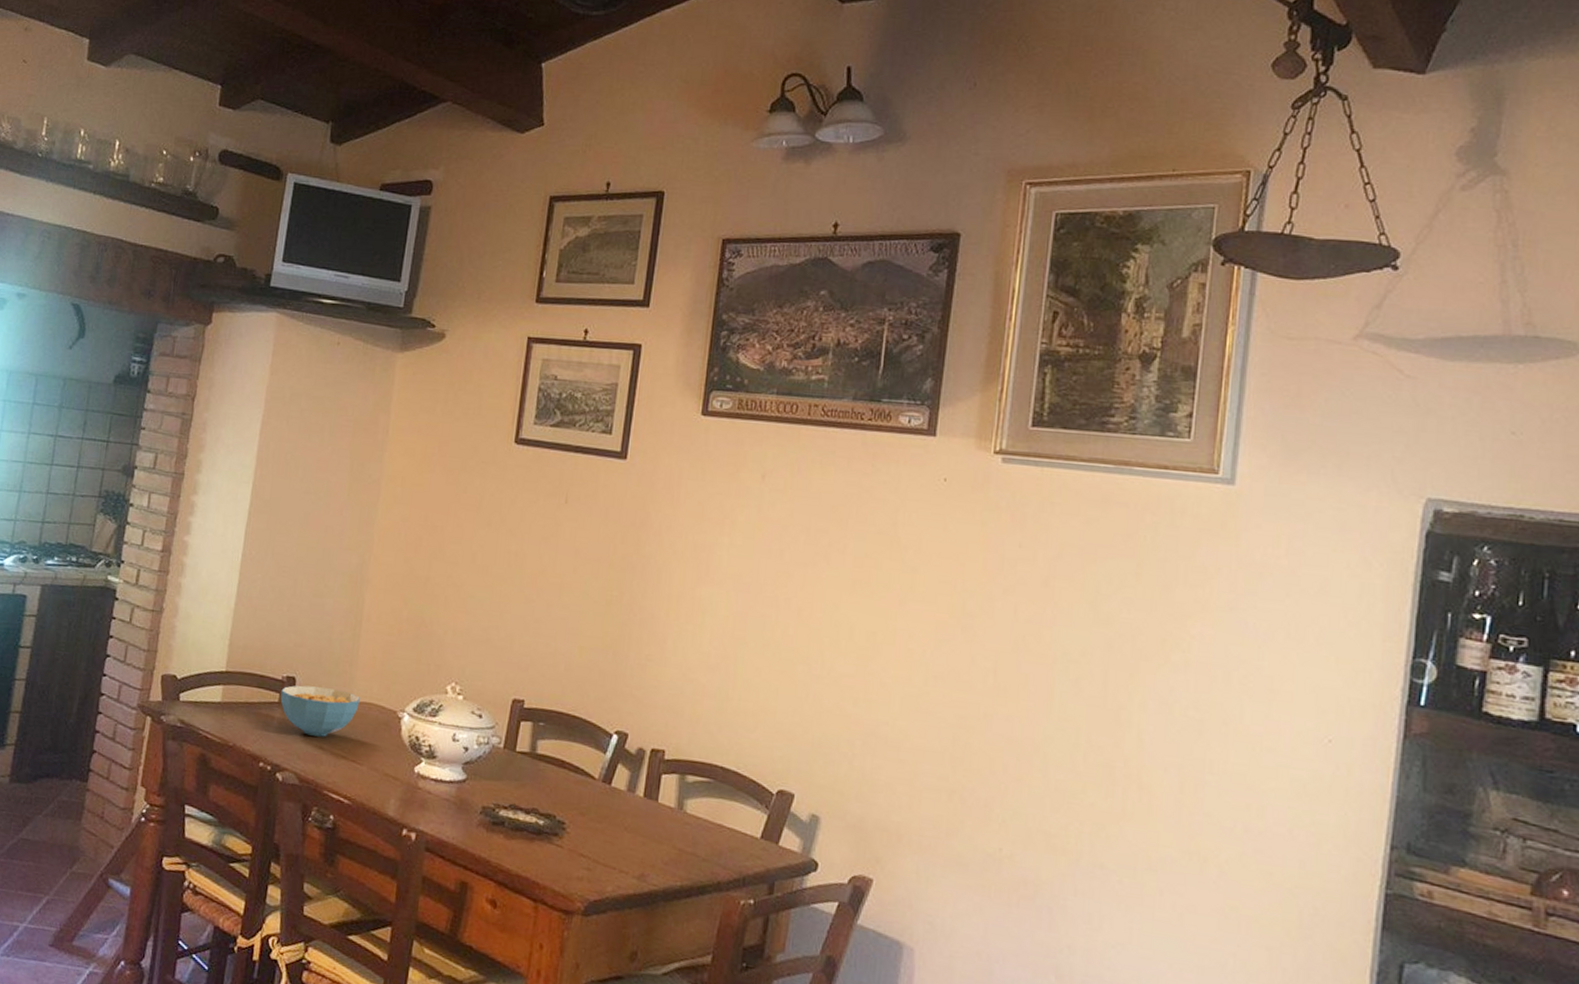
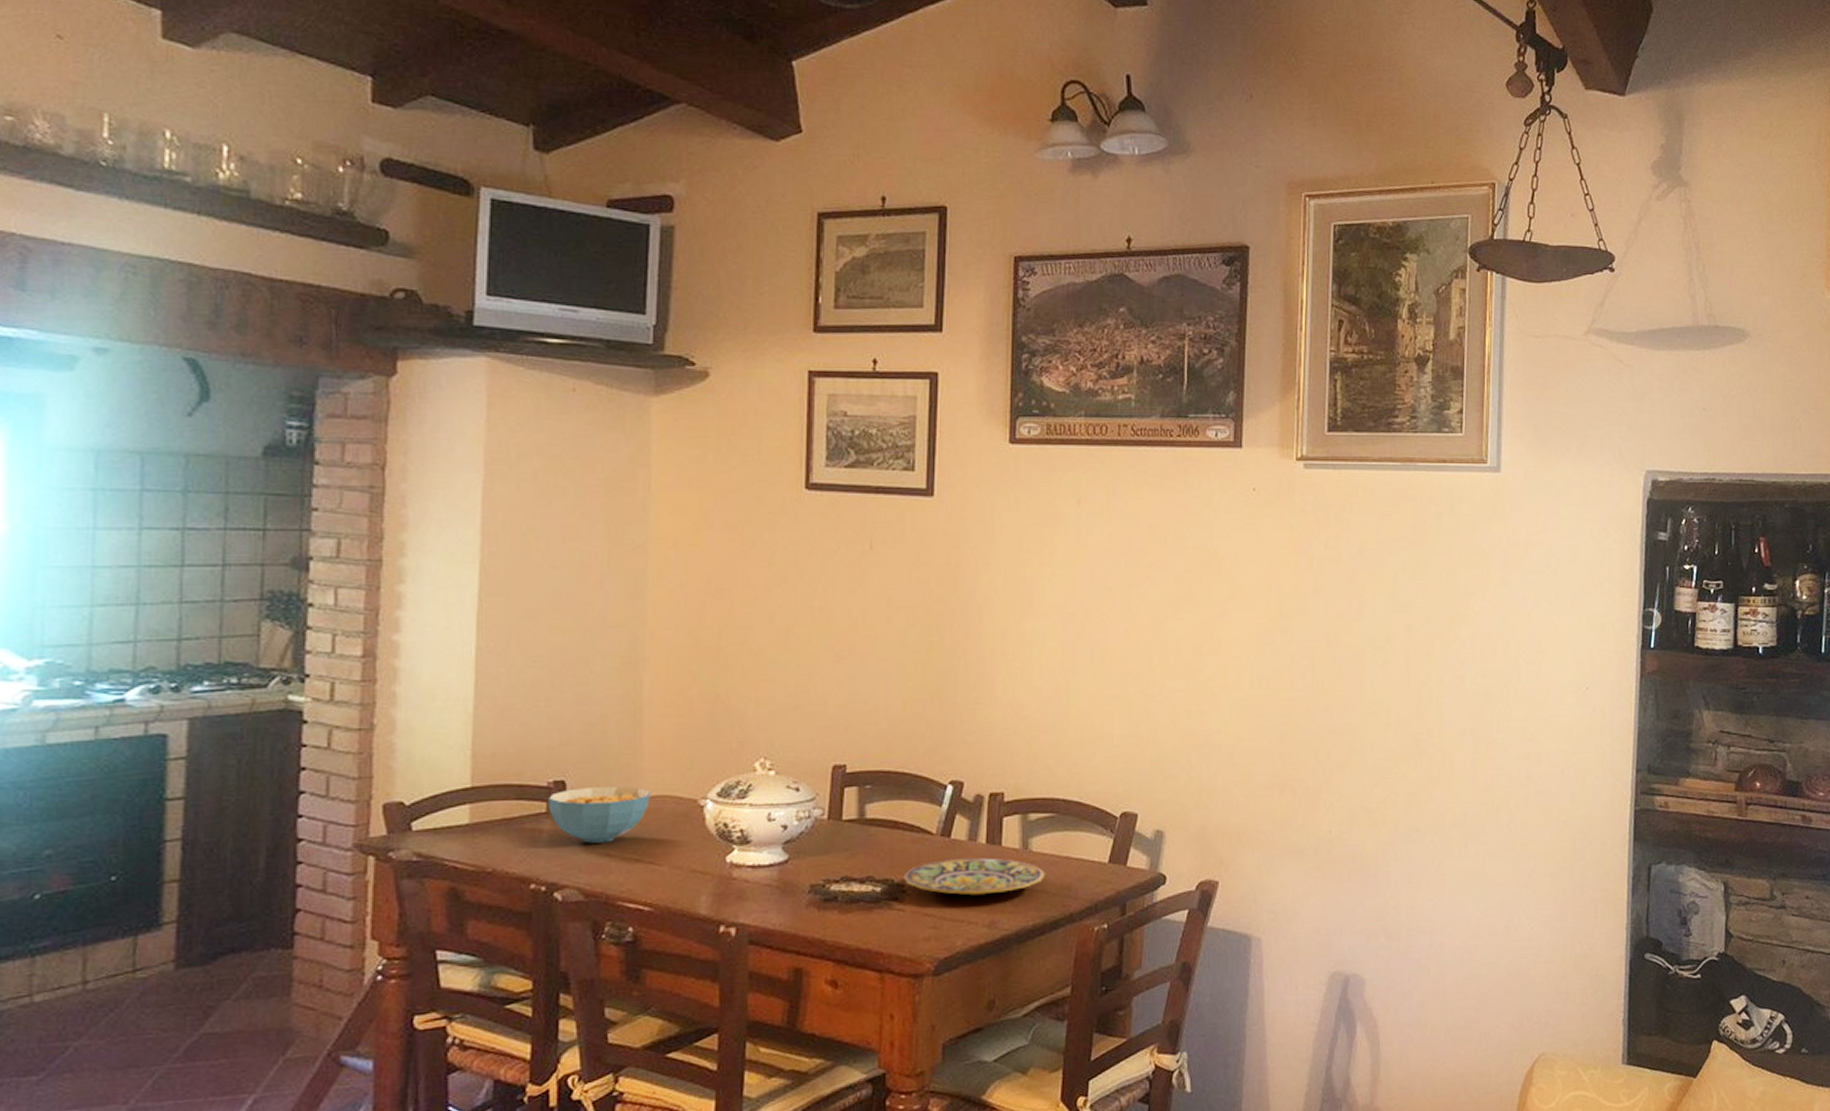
plate: none [564,805,698,849] -> present [903,857,1046,896]

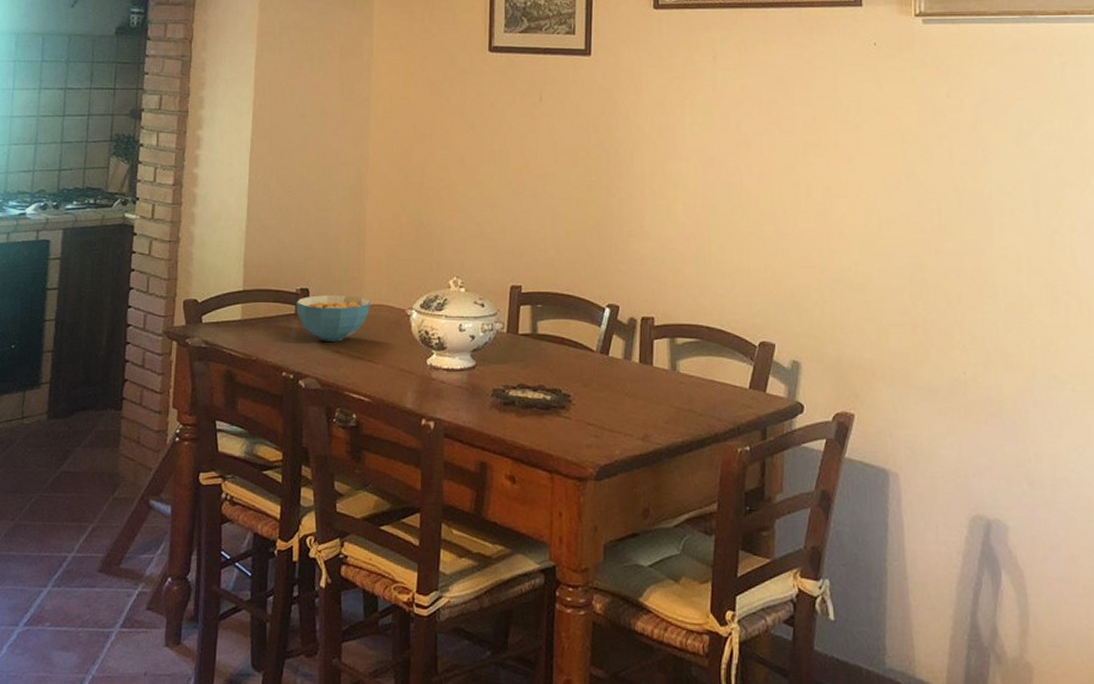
plate: present [903,857,1046,896] -> none [569,375,693,410]

